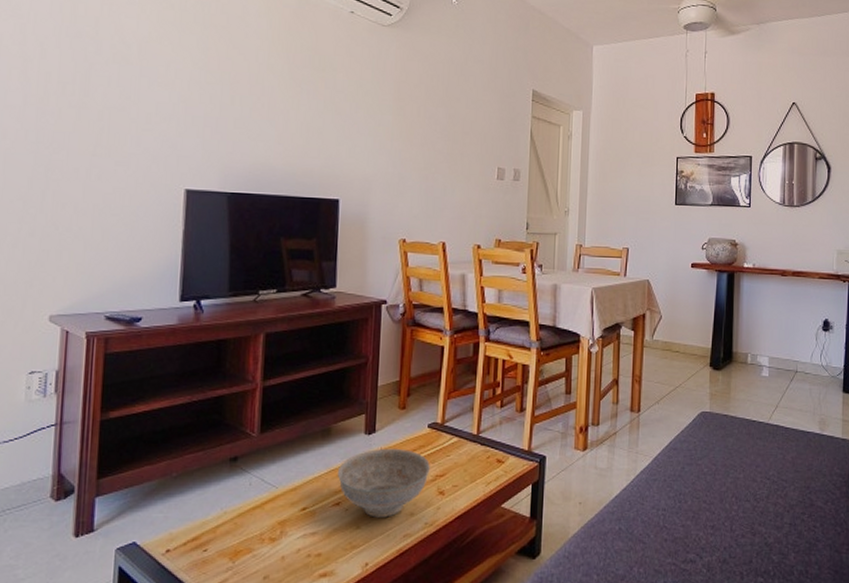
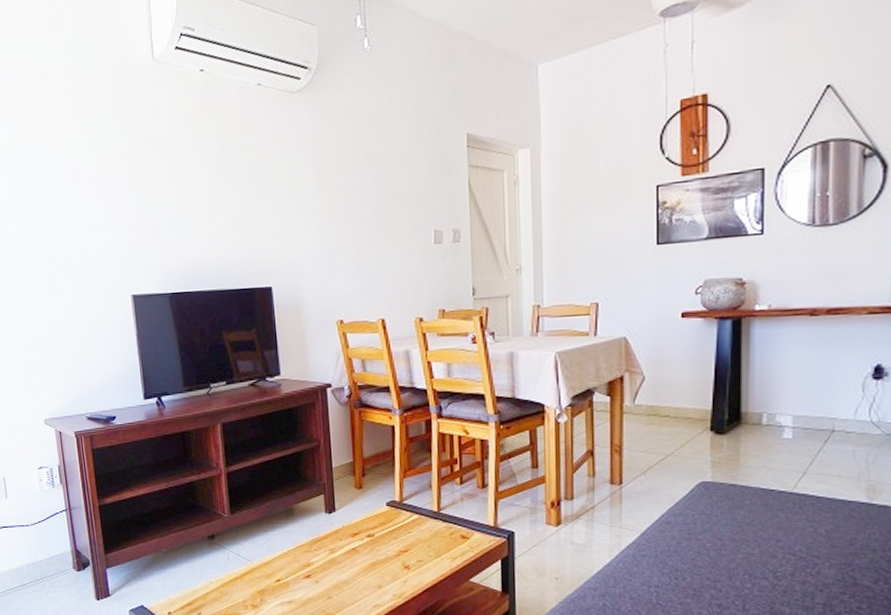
decorative bowl: present [337,448,430,518] -> none [304,525,393,589]

